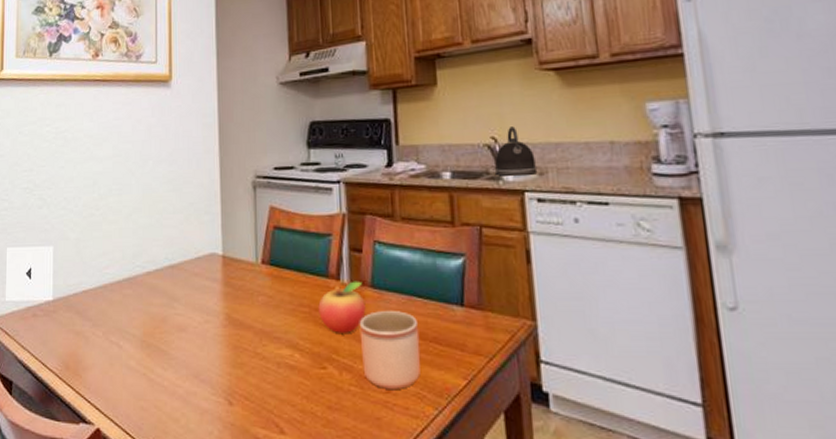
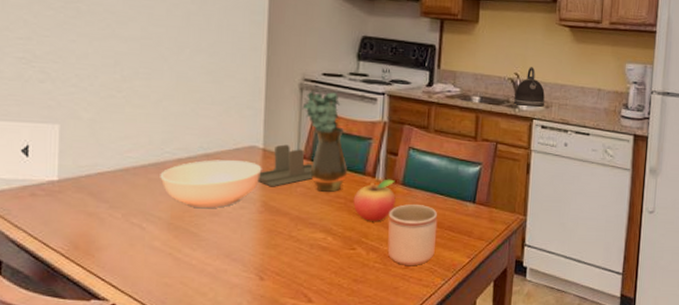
bowl: none [133,270,223,324] -> present [160,160,262,209]
napkin holder: none [219,249,273,297] -> present [257,144,313,187]
vase: none [256,182,308,300] -> present [302,85,347,192]

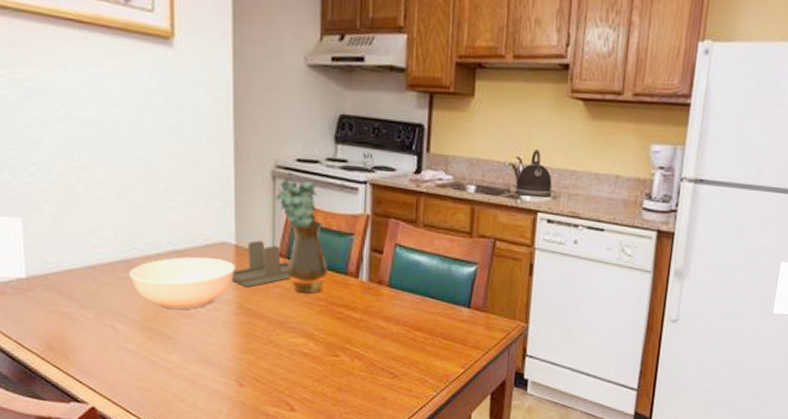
fruit: present [353,179,396,221] -> none [335,279,381,326]
mug: present [387,204,438,265] -> none [373,308,429,375]

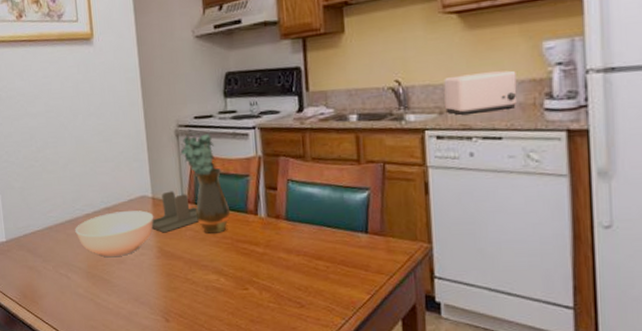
kettle: present [515,149,553,197] -> none [397,69,438,117]
toaster: none [559,162,625,204] -> present [444,70,518,116]

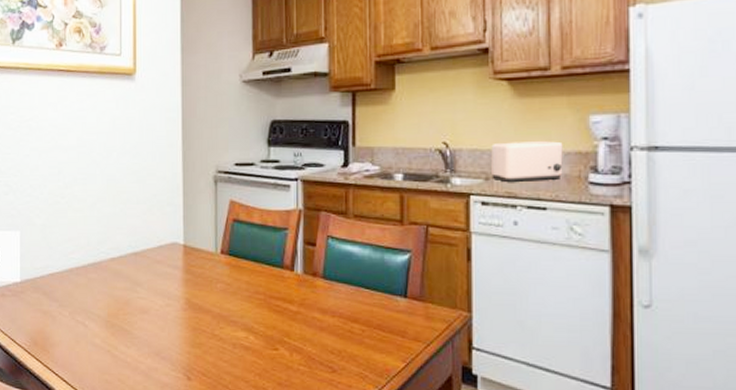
bowl: present [75,210,154,258] -> none [97,258,184,307]
napkin holder: present [151,191,199,233] -> none [180,239,231,284]
vase: present [180,130,230,234] -> none [217,177,264,287]

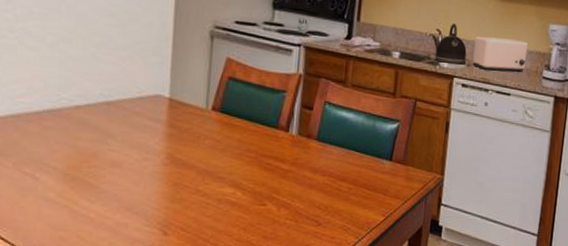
kettle: none [443,133,484,180] -> present [434,23,467,65]

